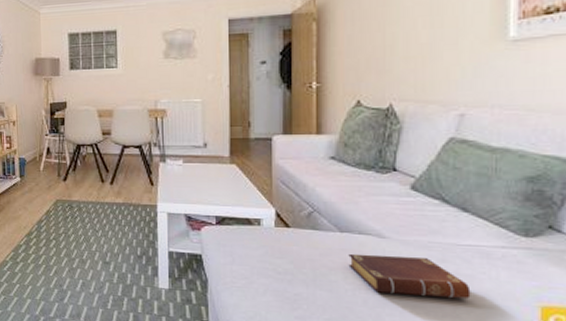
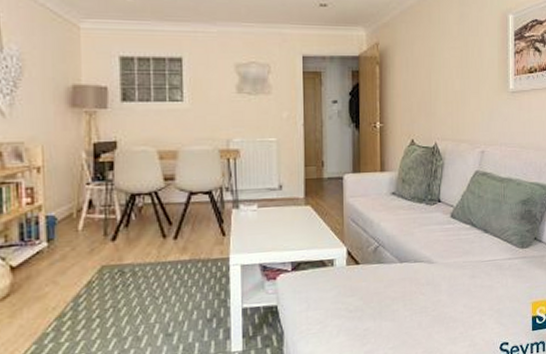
book: present [348,253,471,298] -> none [407,276,491,314]

